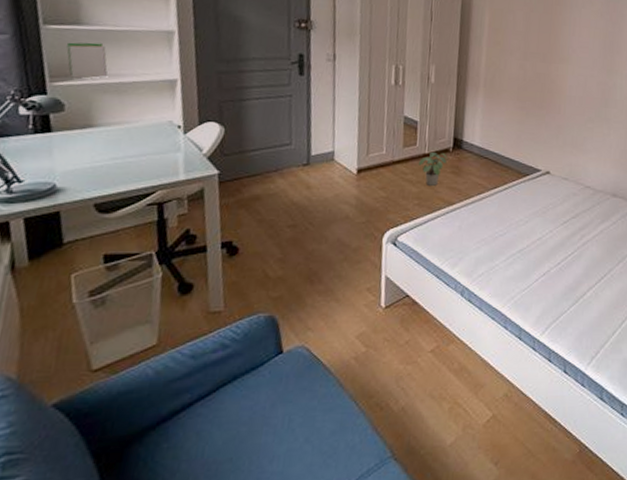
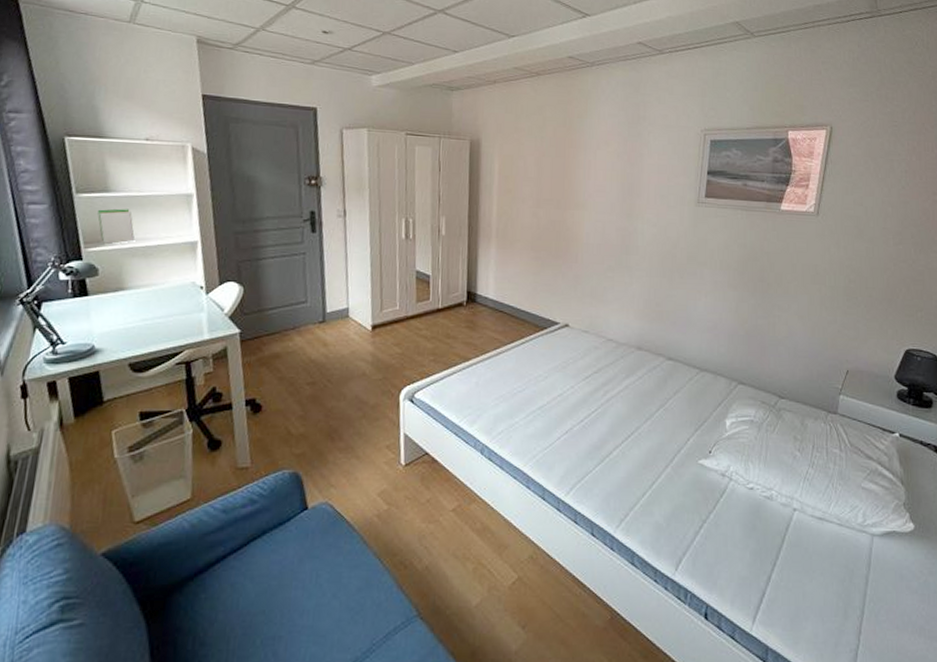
potted plant: present [418,151,448,186] -> none [432,306,463,341]

